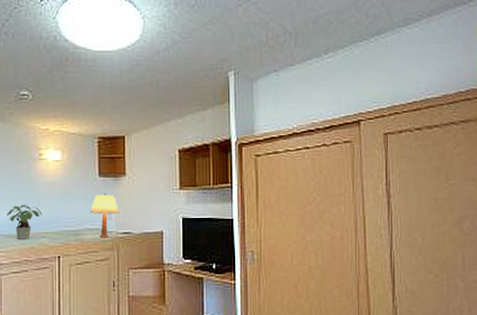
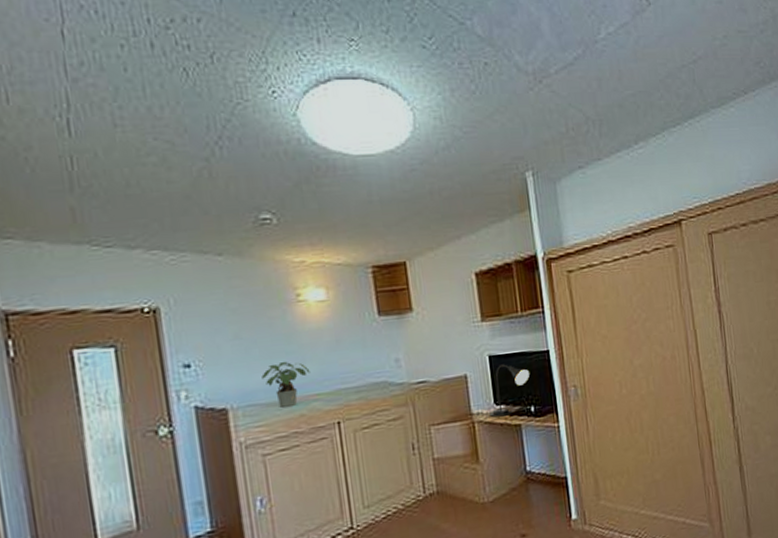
table lamp: present [90,194,119,238] -> none [372,336,410,393]
desk lamp: none [178,226,214,269] -> present [489,364,530,418]

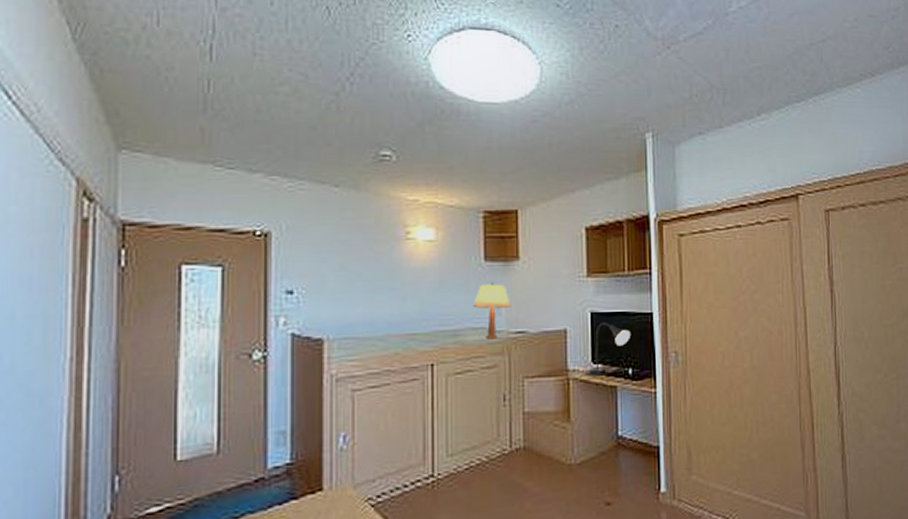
potted plant: present [261,361,311,408] -> none [361,297,410,343]
table lamp: none [372,336,410,393] -> present [473,283,511,339]

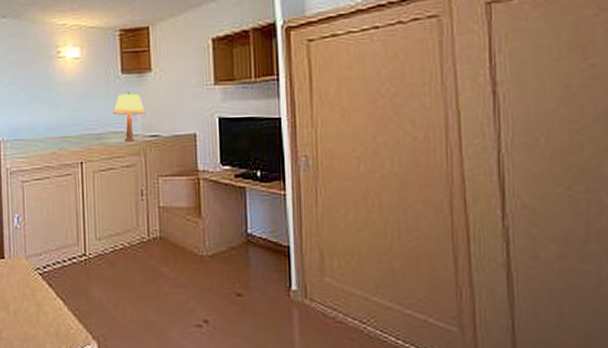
desk lamp: present [586,322,630,376] -> none [215,127,258,177]

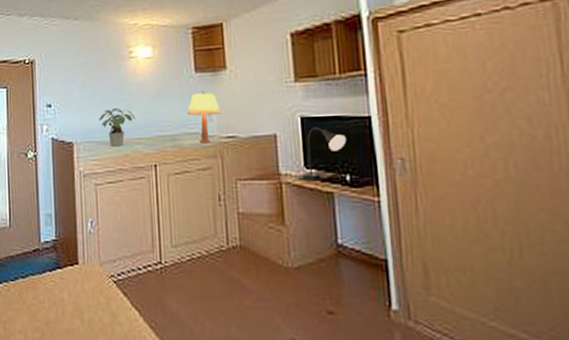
potted plant: none [26,106,63,144] -> present [99,107,136,146]
desk lamp: none [215,127,258,177] -> present [298,127,346,181]

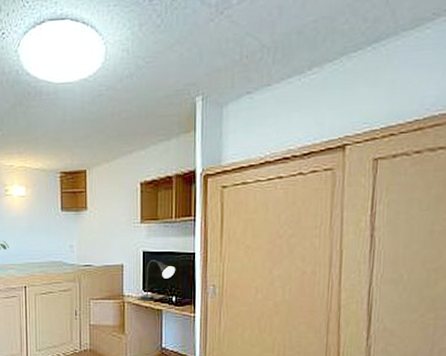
table lamp: present [187,92,221,144] -> none [53,228,81,270]

